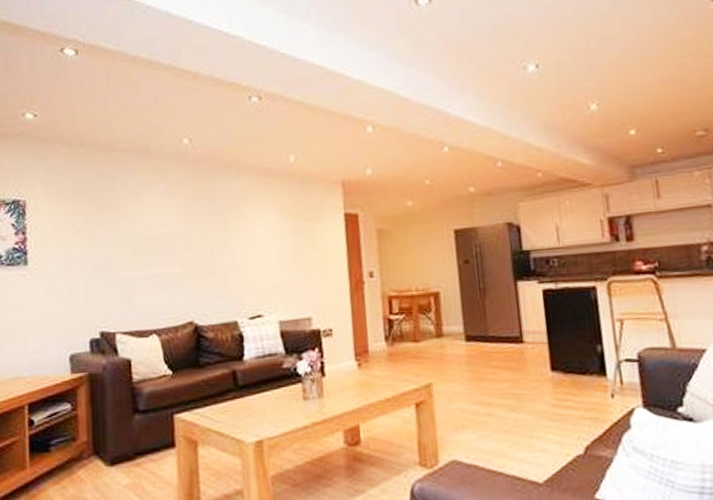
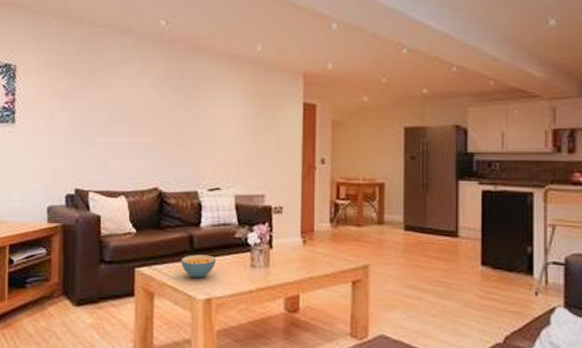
cereal bowl: none [225,391,264,420] -> present [181,254,216,279]

